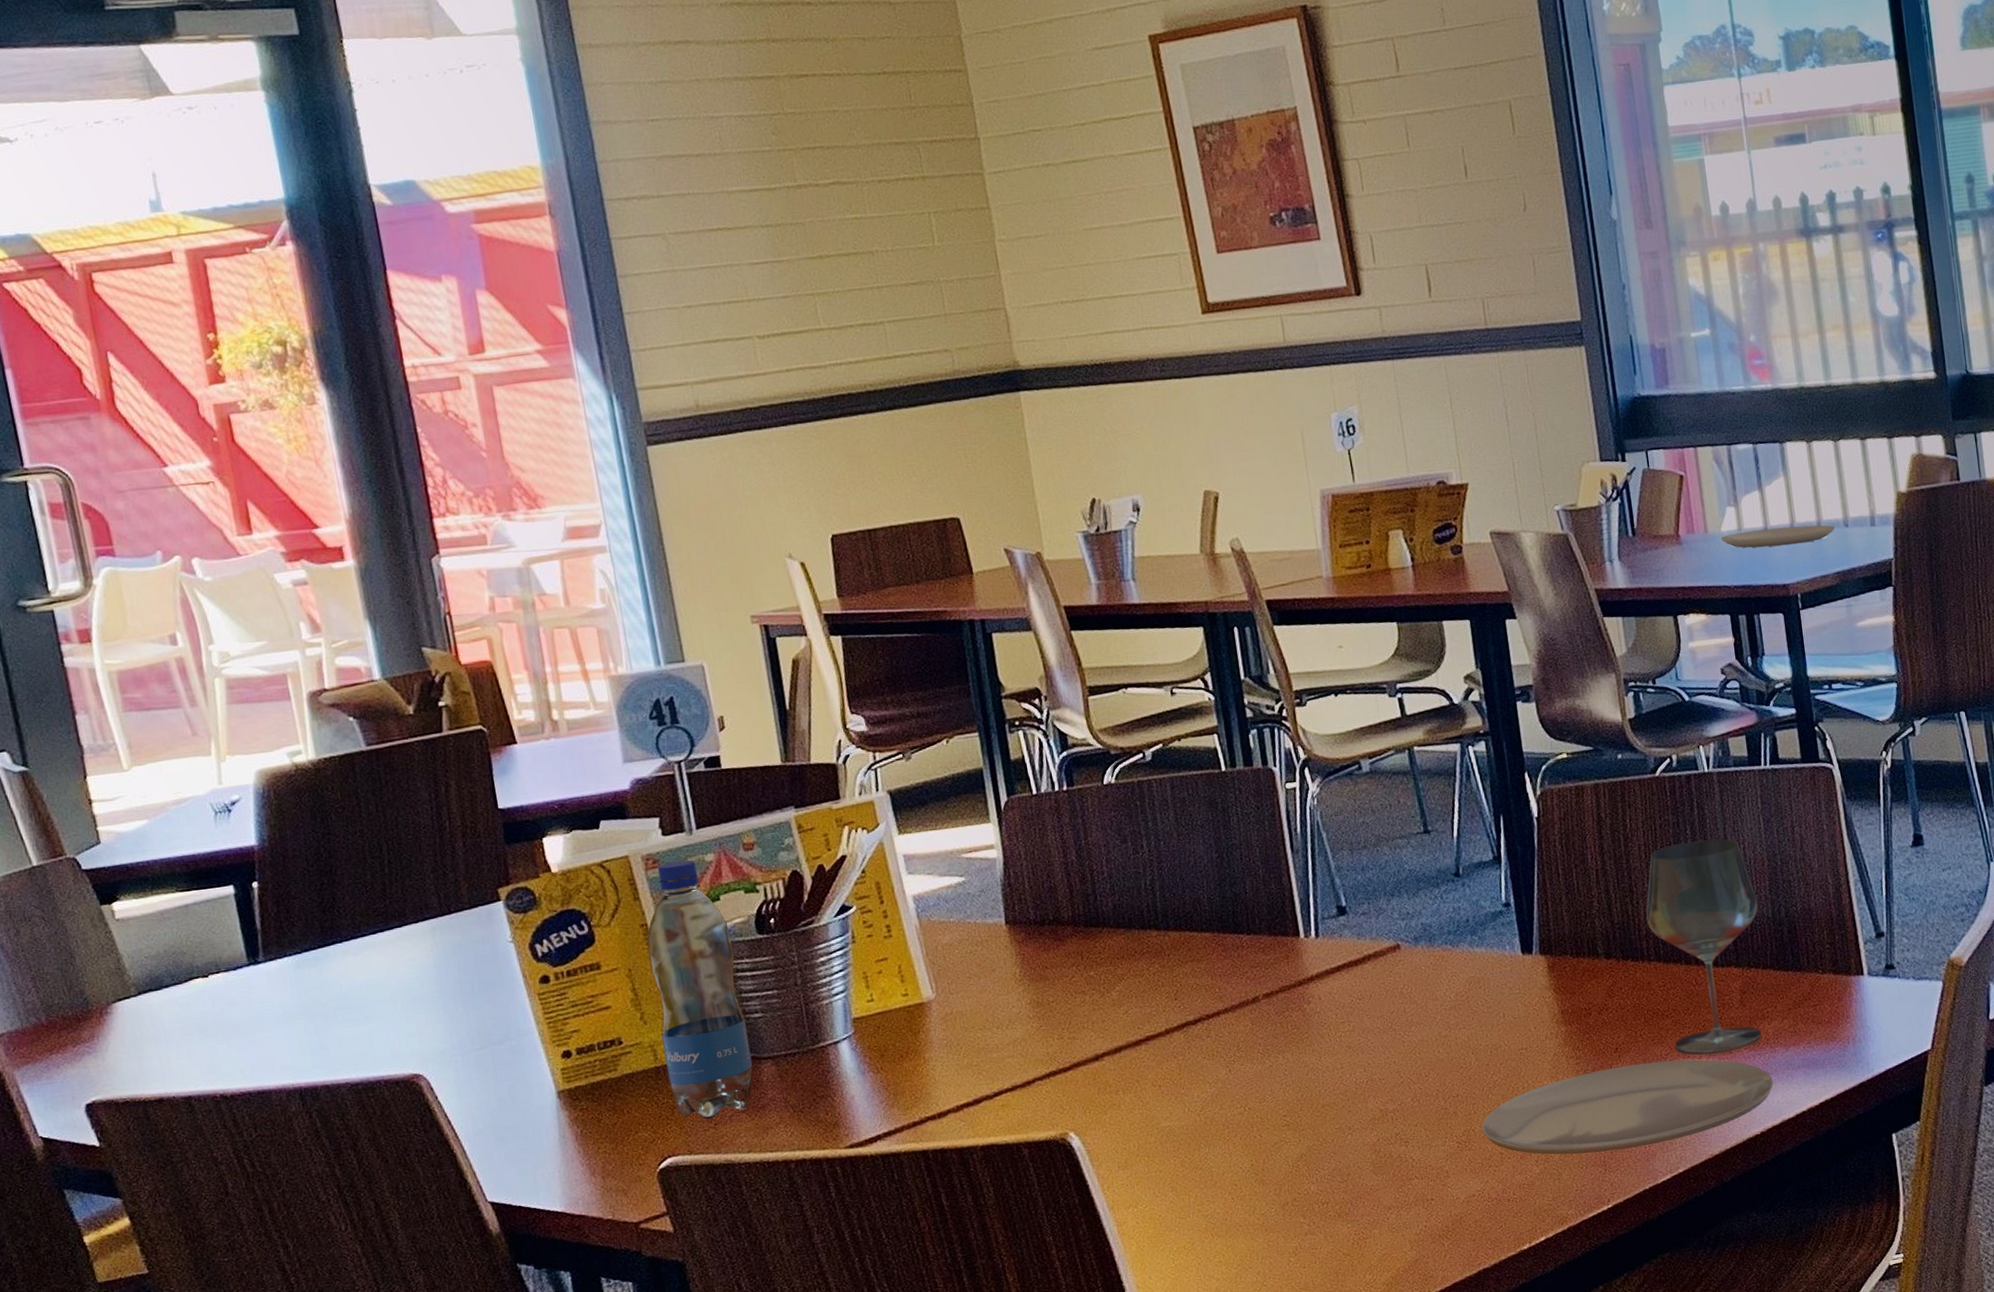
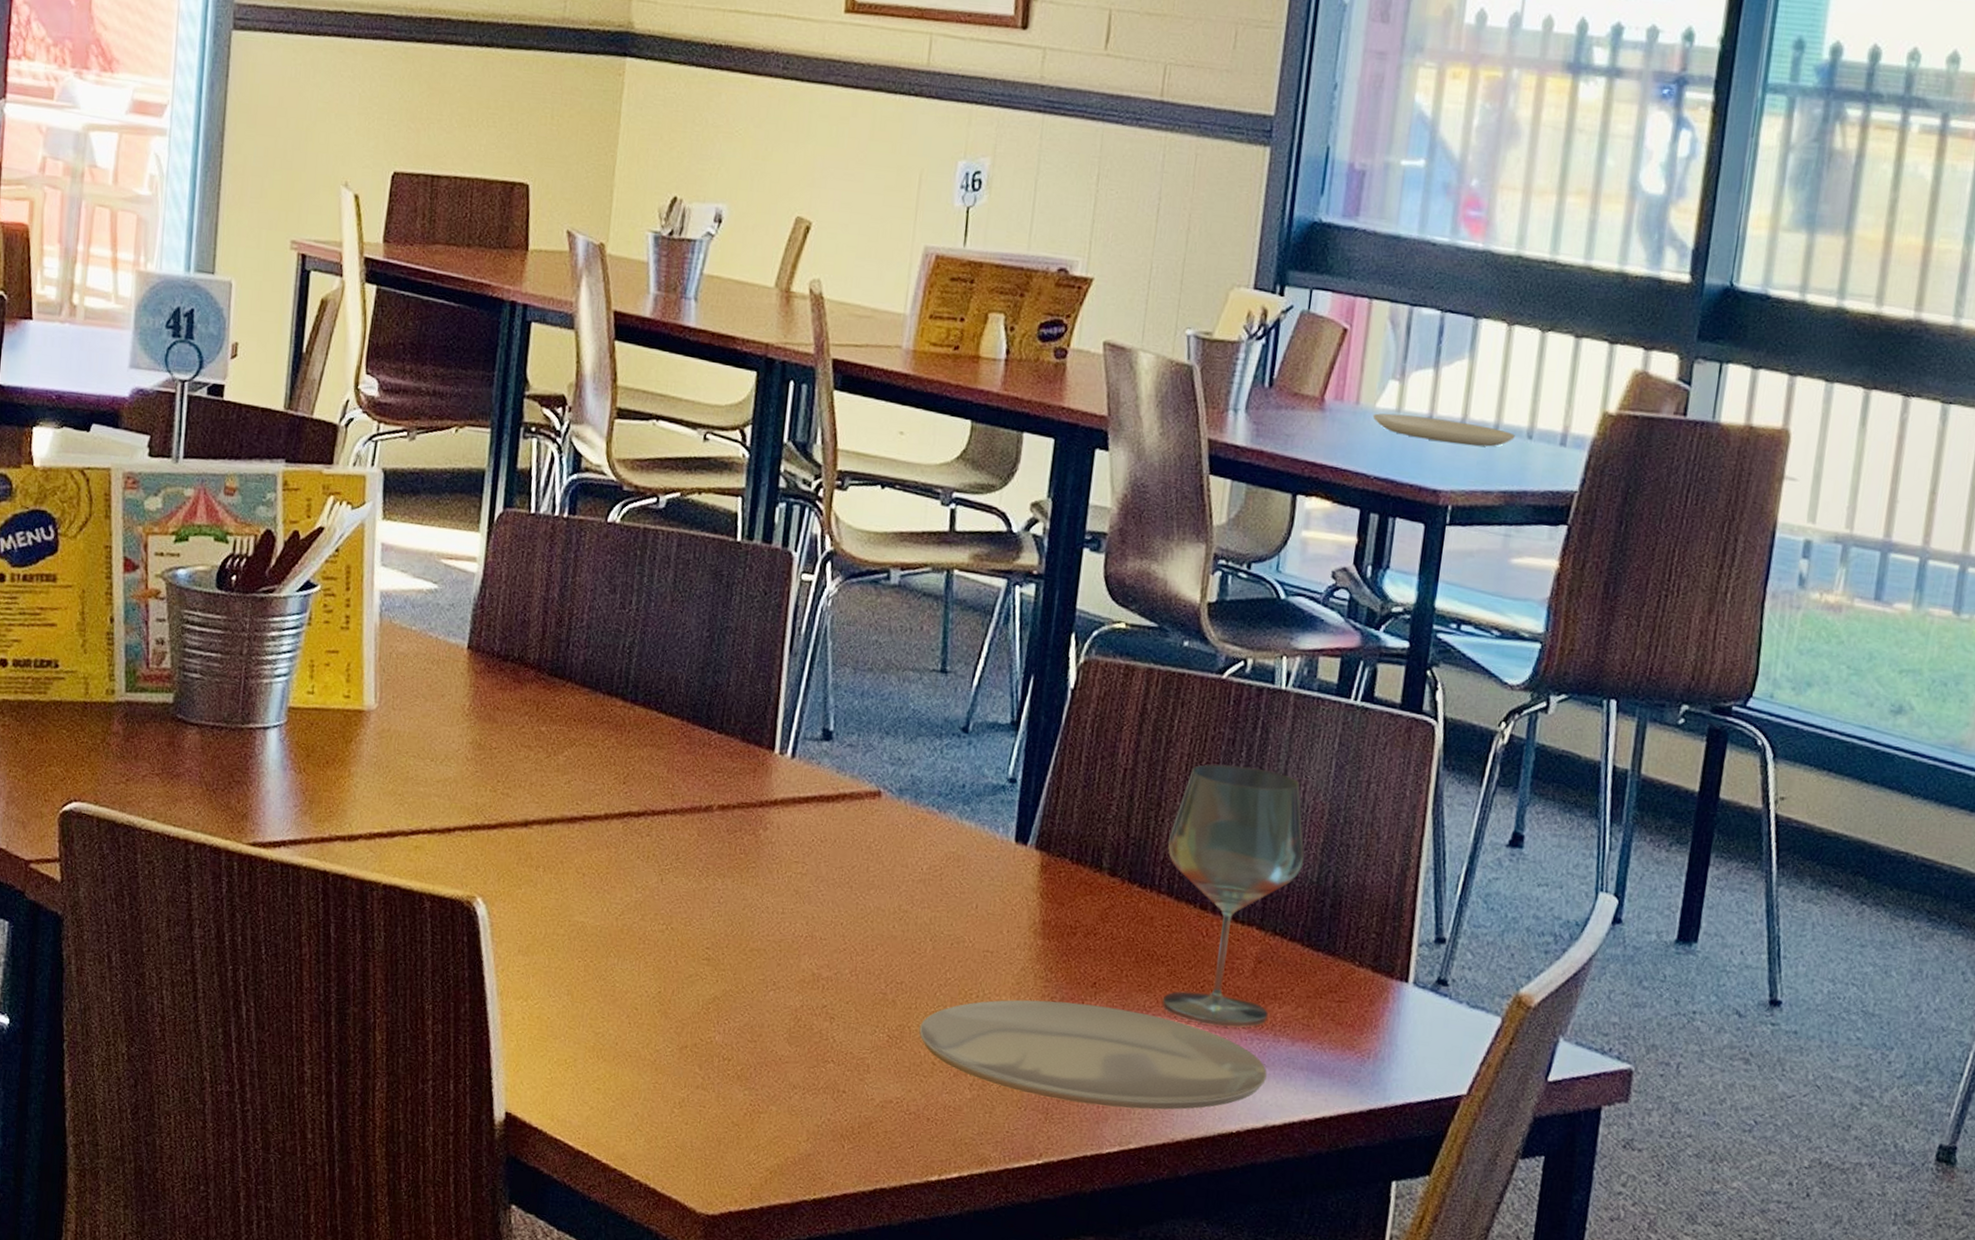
bottle: present [647,860,754,1120] -> none [92,487,190,773]

